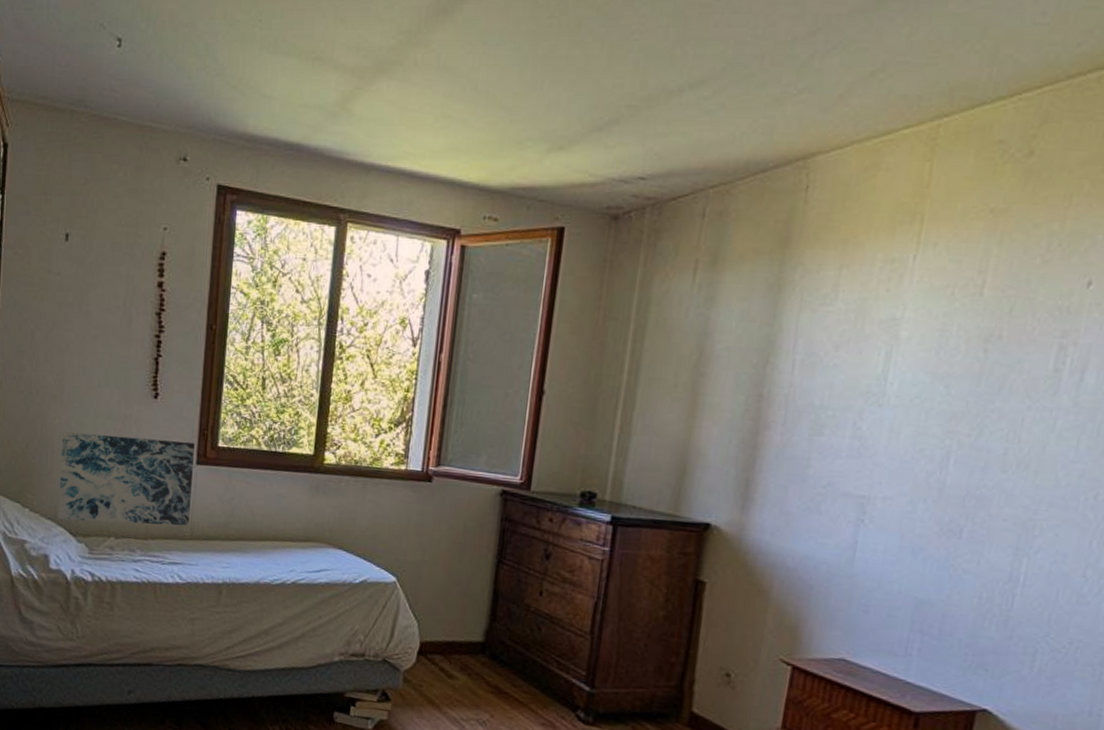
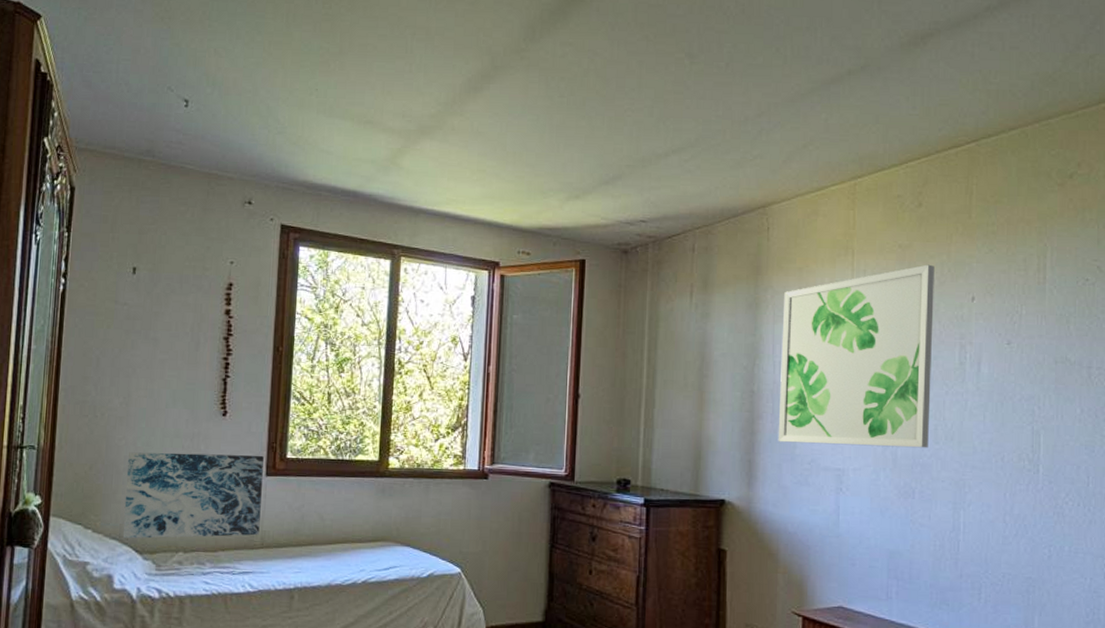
wall art: none [786,236,1039,478] -> present [778,264,935,448]

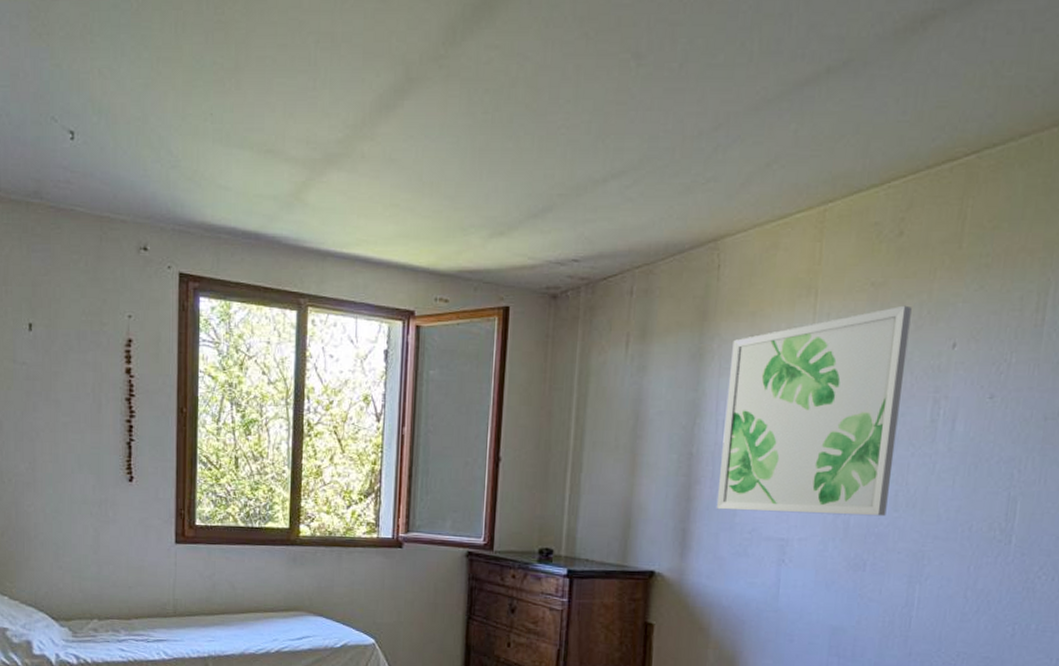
wall art: present [122,452,264,539] -> none [37,519,172,606]

